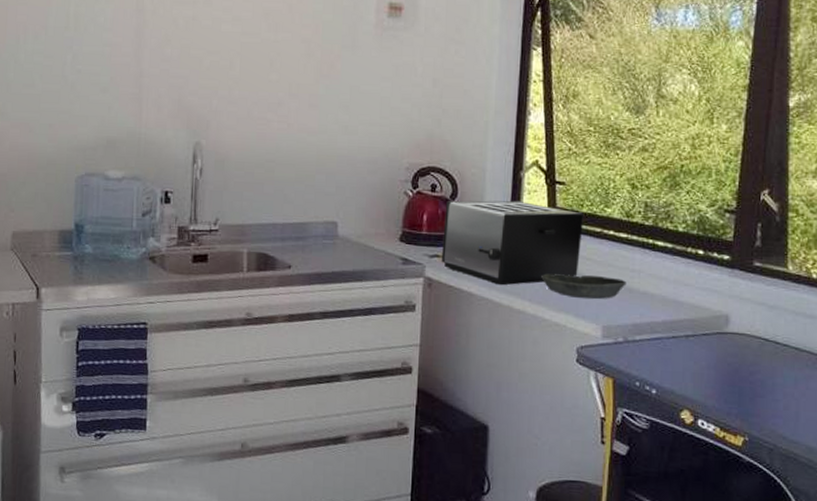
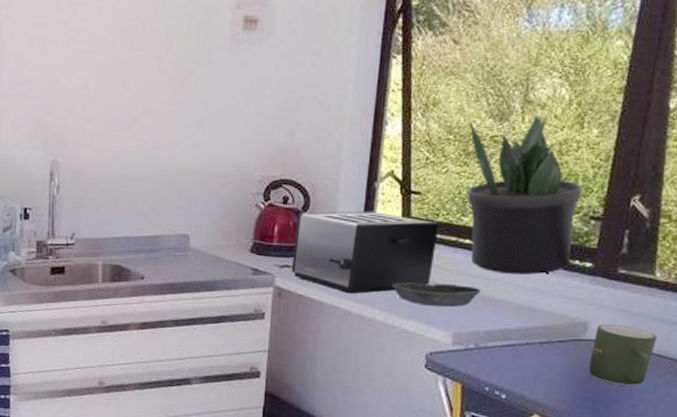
planter: none [608,109,715,268] -> present [467,115,582,276]
mug: none [733,317,794,380] -> present [588,324,657,386]

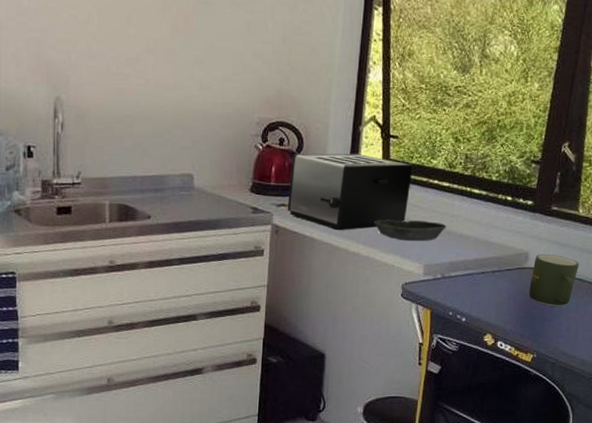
planter: present [467,115,582,276] -> none [436,68,526,213]

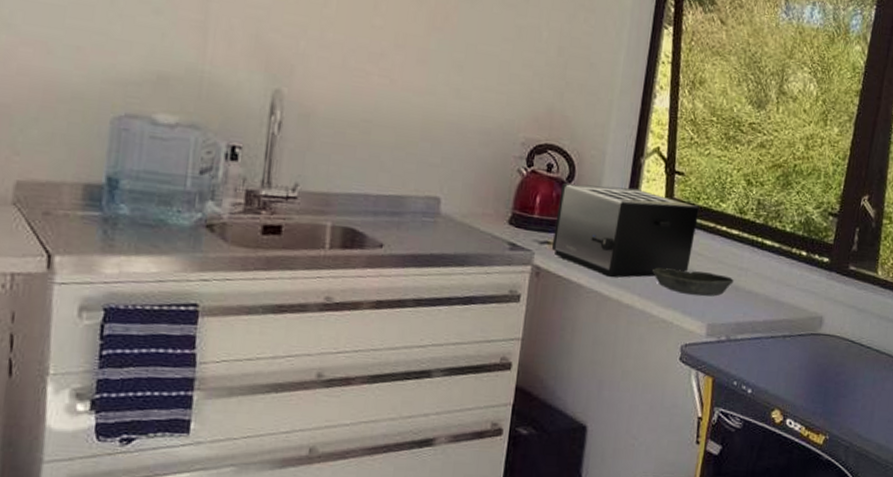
mug: present [529,254,579,306] -> none [822,319,877,381]

